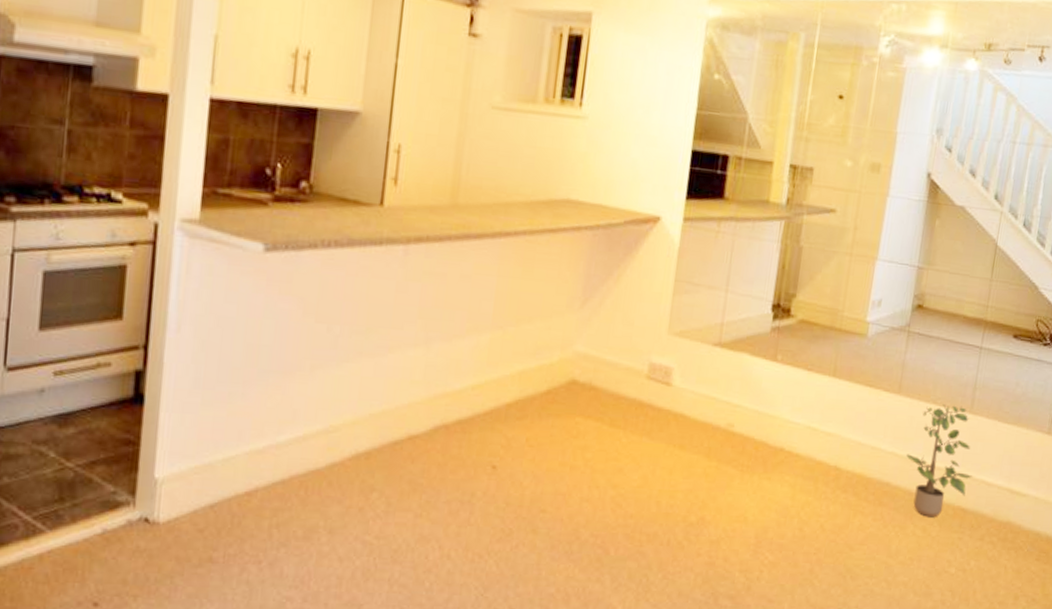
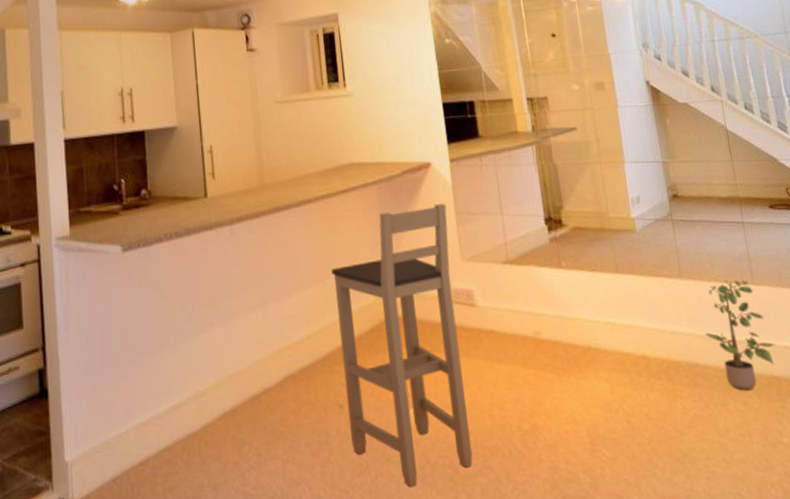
bar stool: none [497,263,666,561] -> present [331,203,473,488]

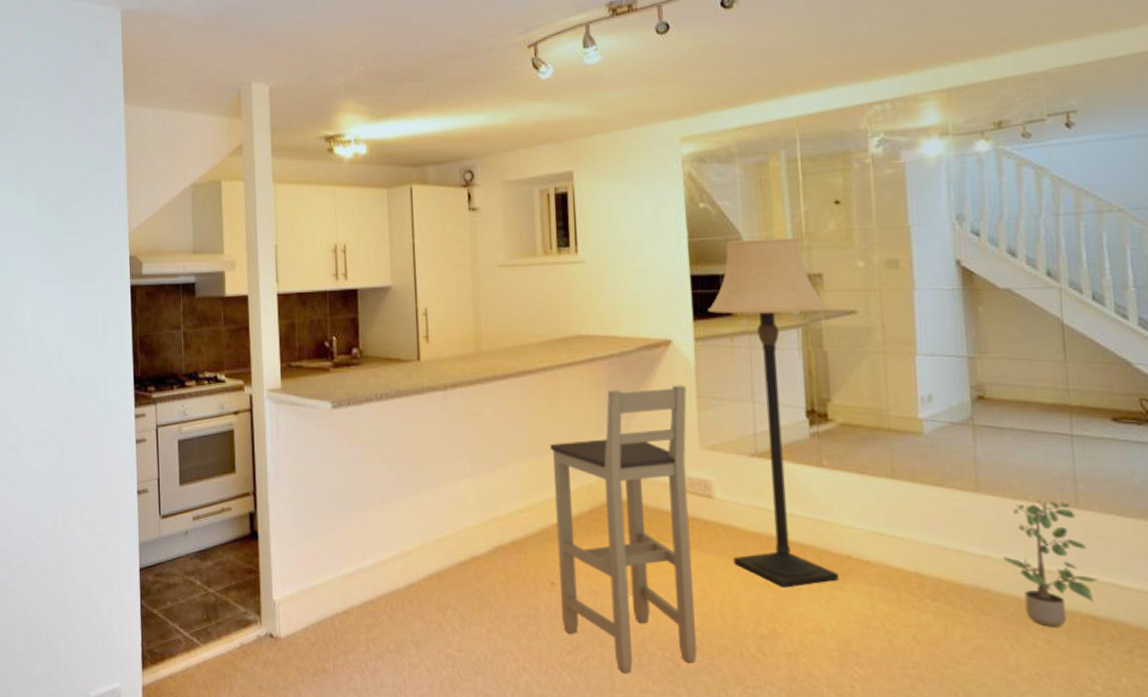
lamp: none [459,66,583,384] -> present [708,237,839,588]

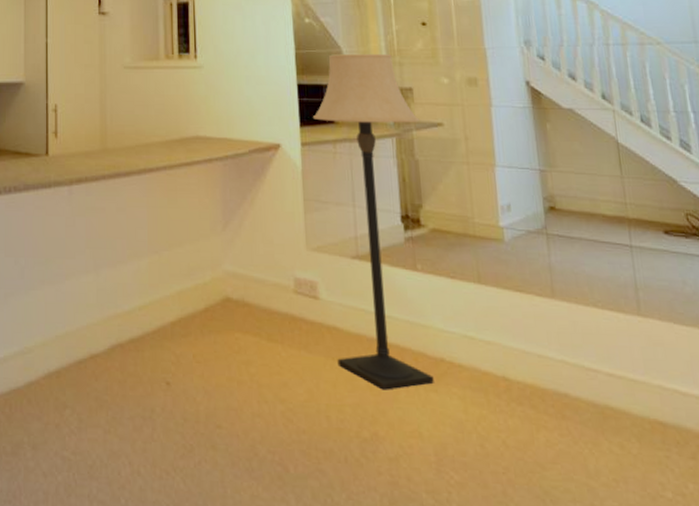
bar stool: present [550,385,698,674] -> none [168,187,305,479]
potted plant: present [1003,500,1097,626] -> none [579,307,661,431]

